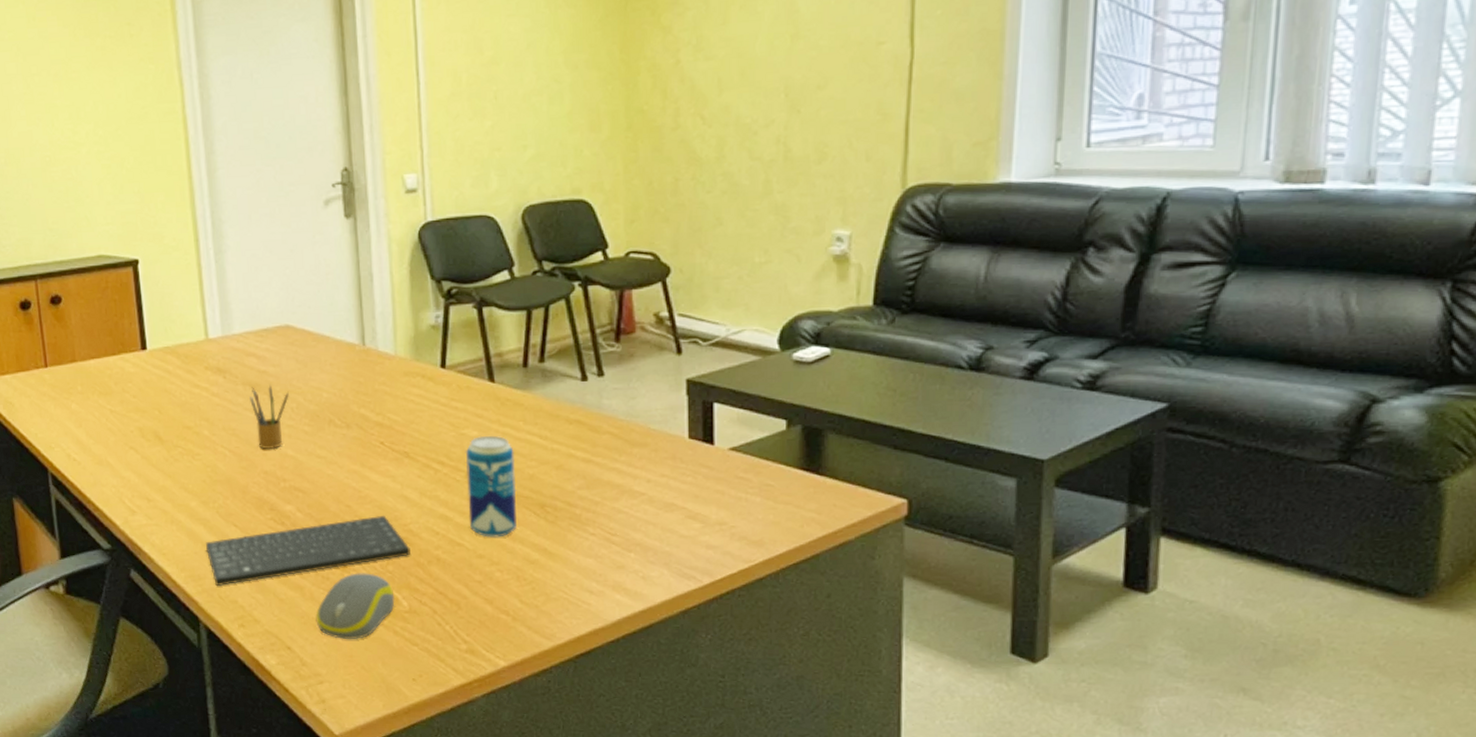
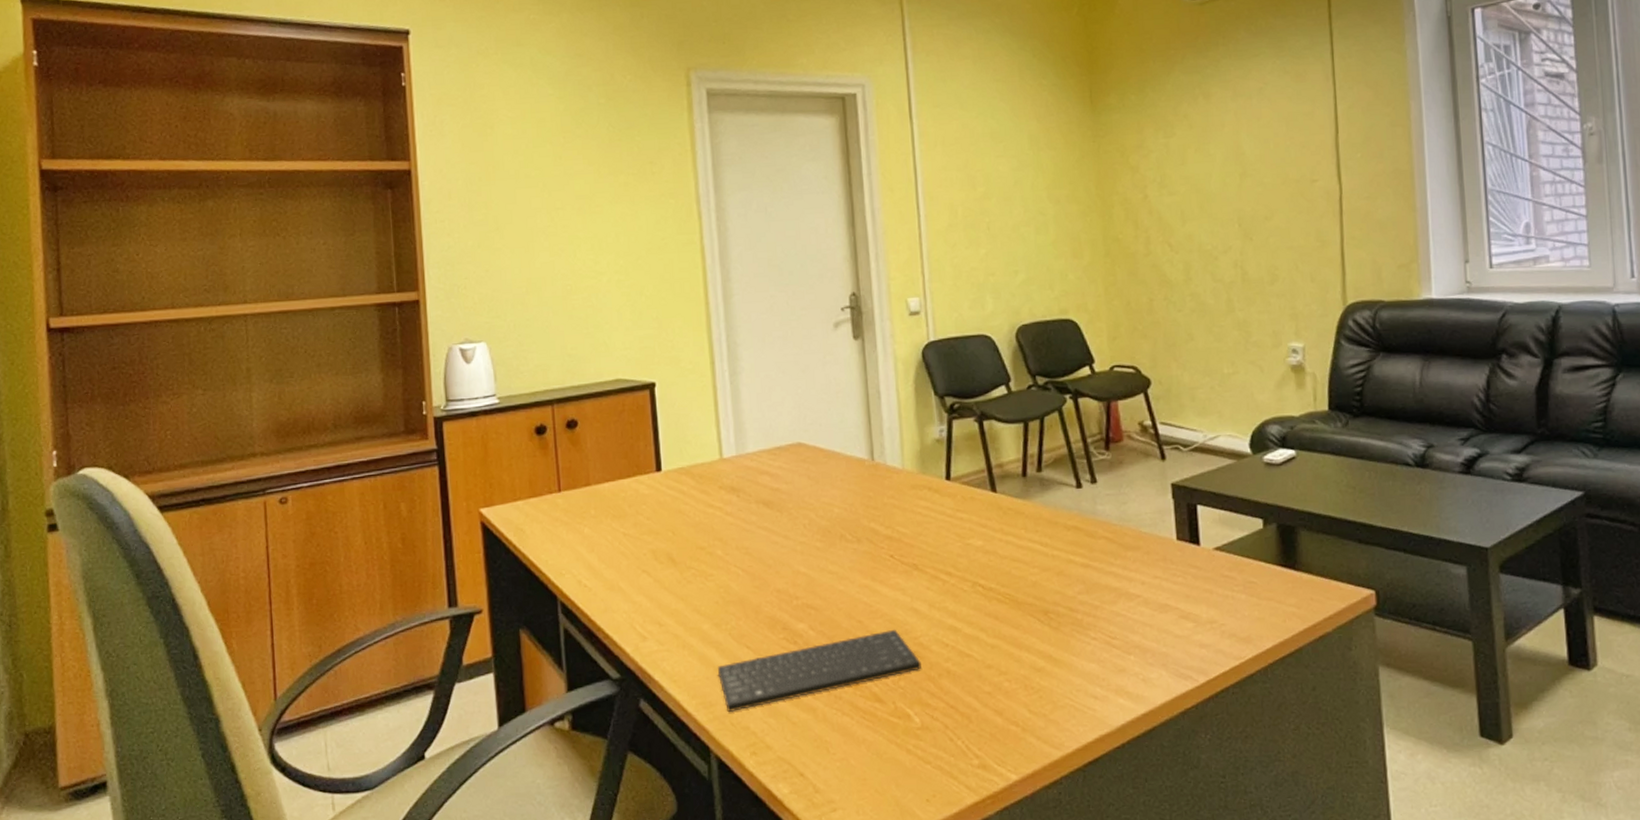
pencil box: present [250,384,289,449] -> none [763,501,801,567]
computer mouse: present [315,573,395,639] -> none [828,690,907,761]
beverage can: present [465,435,517,538] -> none [971,544,1022,647]

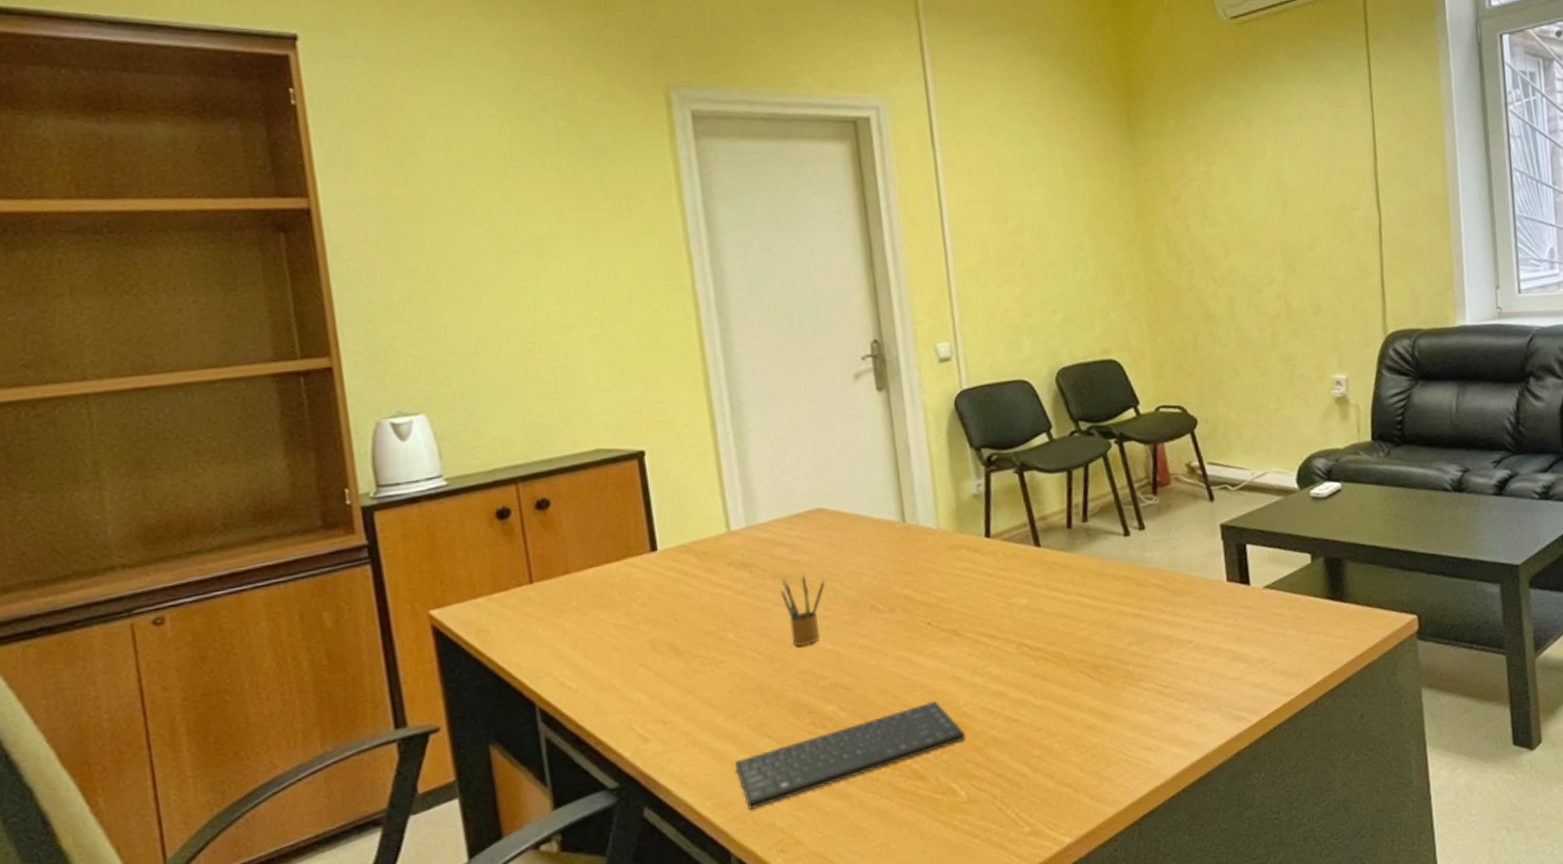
pencil box: none [763,501,801,567] -> present [780,574,825,646]

